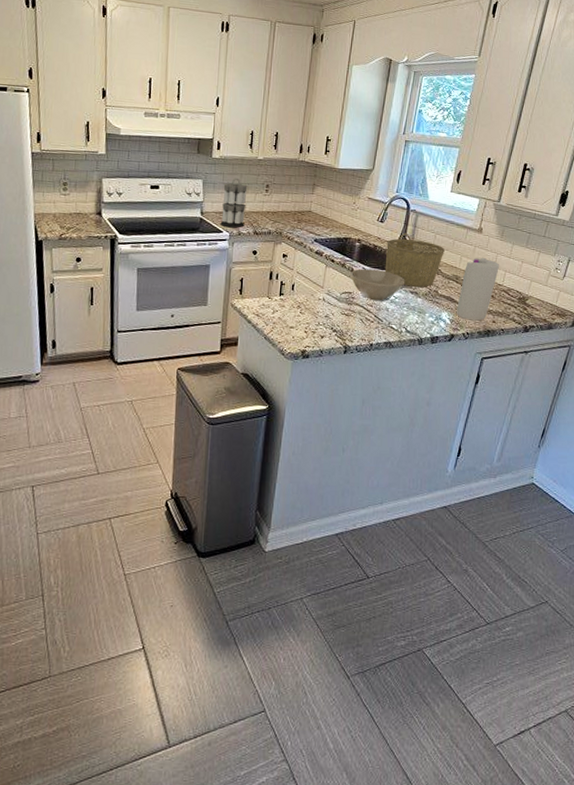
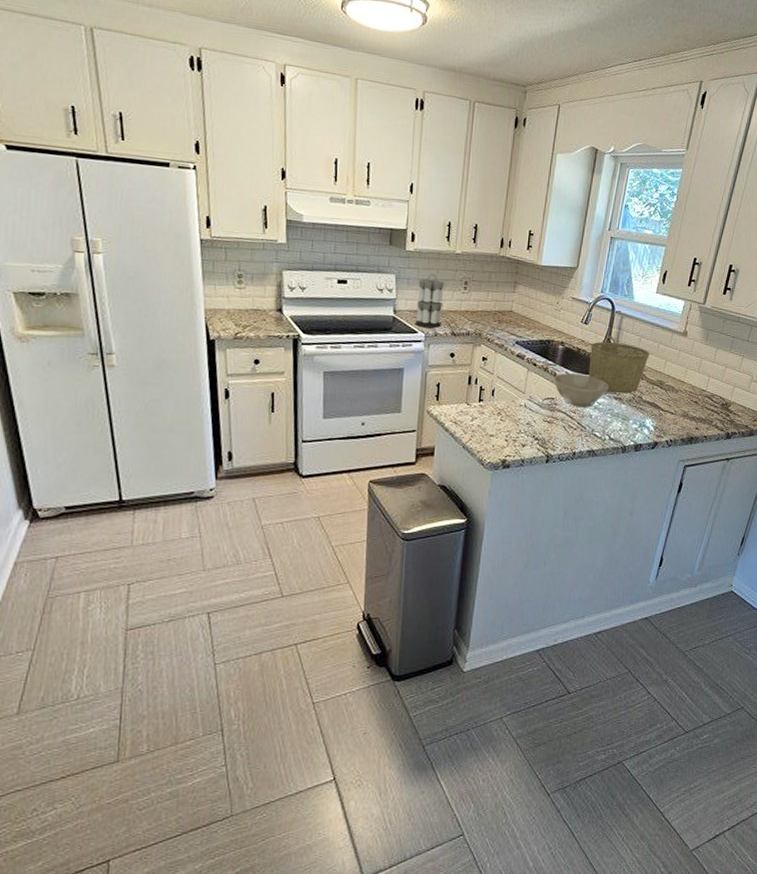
paper towel holder: present [456,257,500,321] -> none [659,361,704,428]

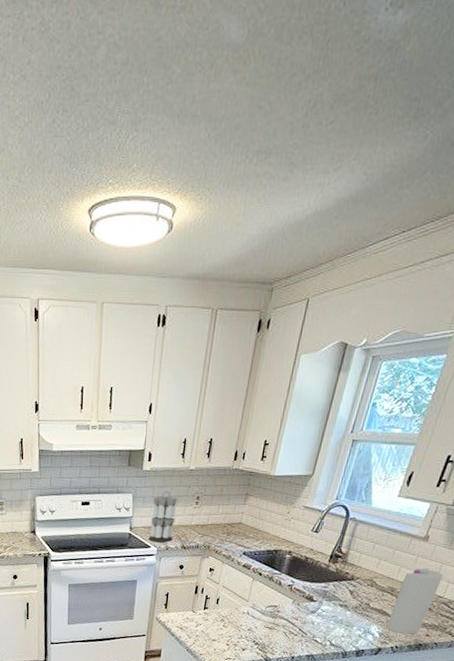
bowl: present [553,373,609,408] -> none [277,582,336,615]
basket: present [588,335,650,393] -> none [314,543,384,600]
paper towel holder: none [659,361,704,428] -> present [386,567,444,635]

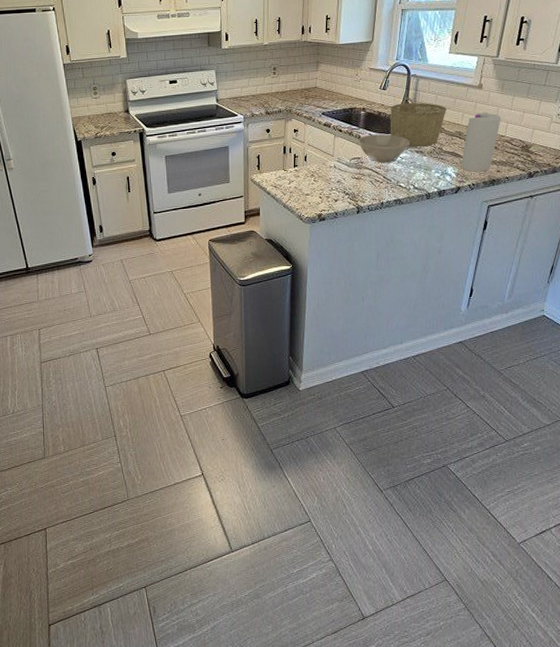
spice rack: present [148,490,178,543] -> none [234,64,257,111]
bowl: none [277,582,336,615] -> present [358,134,410,163]
basket: none [314,543,384,600] -> present [390,97,447,147]

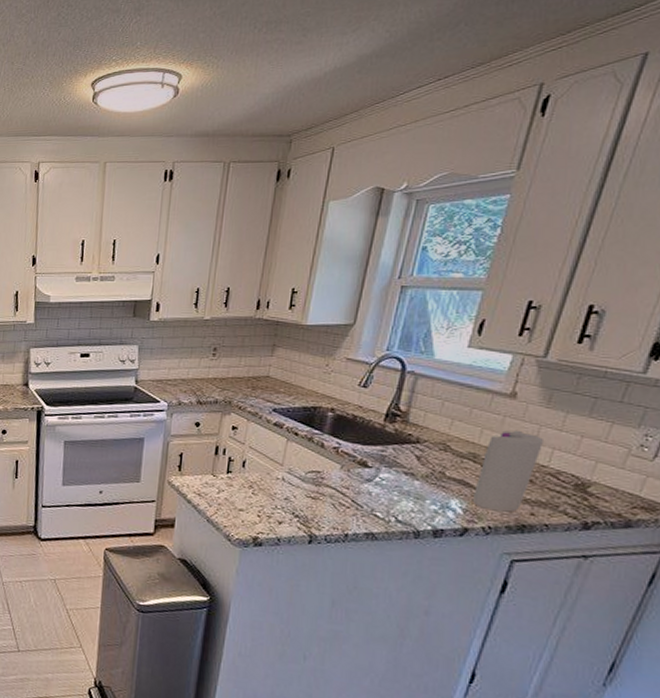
bowl: present [358,134,410,163] -> none [319,443,397,483]
basket: present [390,97,447,147] -> none [367,399,458,468]

